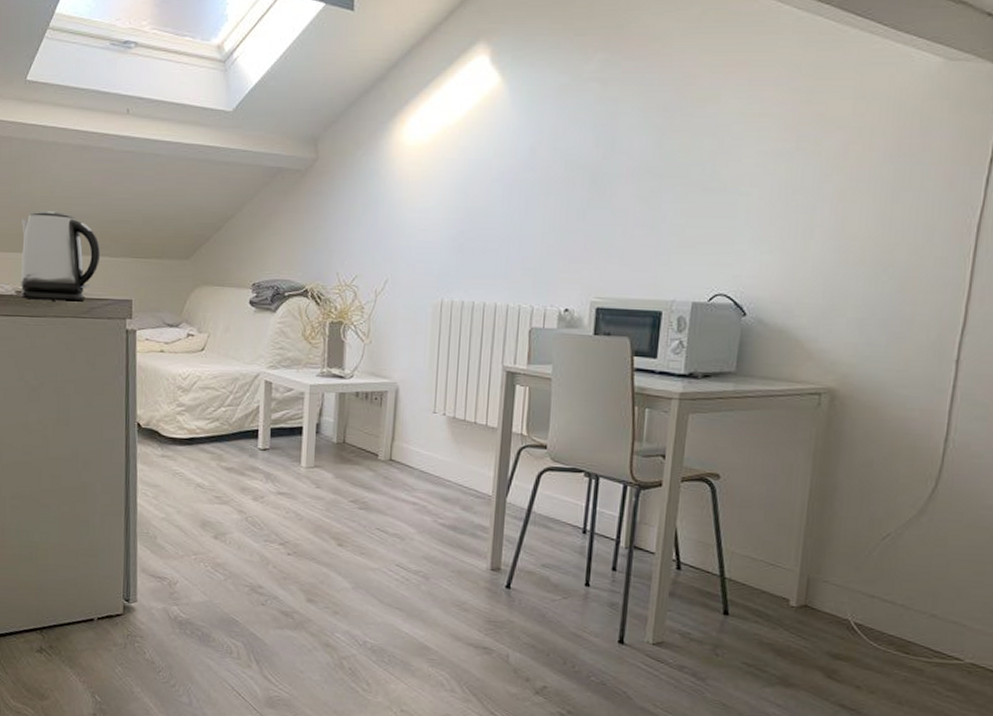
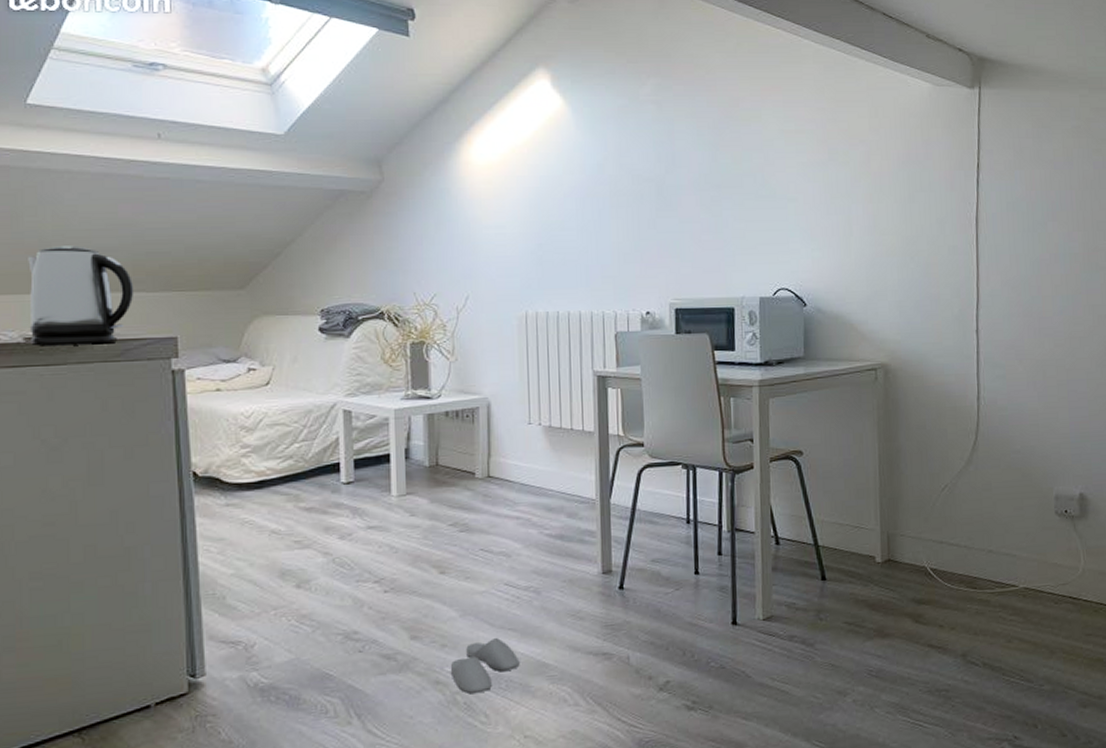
slippers: none [339,614,403,663] -> present [450,638,520,694]

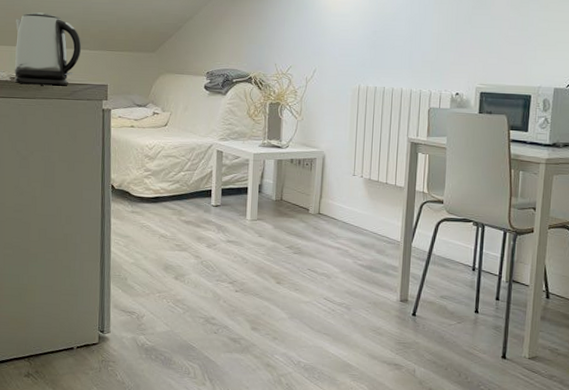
slippers: present [450,638,520,694] -> none [278,339,330,379]

